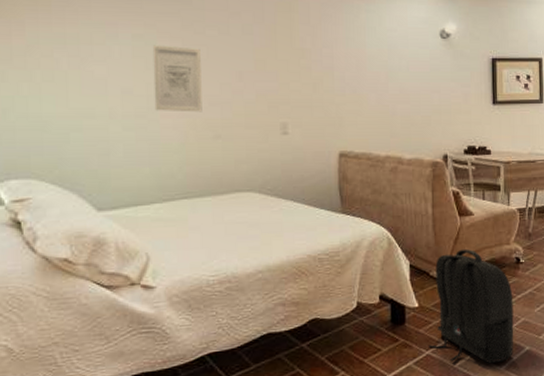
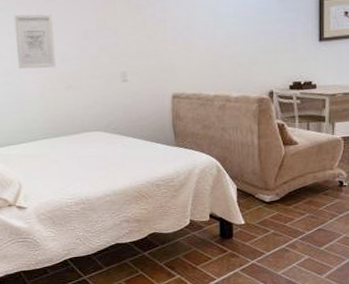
backpack: present [429,249,514,364] -> none [254,174,335,273]

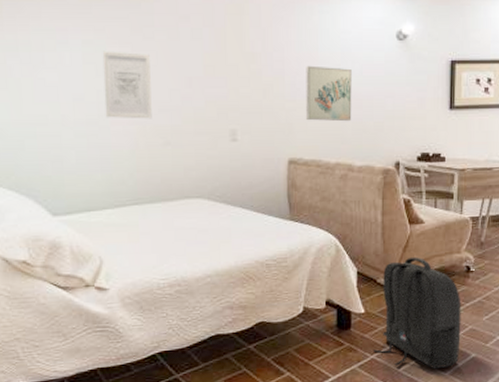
wall art: none [185,12,228,60] -> present [306,65,352,122]
backpack: none [254,174,335,273] -> present [374,256,461,370]

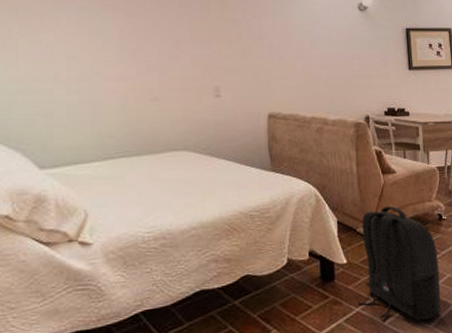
wall art: present [102,51,152,119] -> none [97,15,141,77]
wall art: present [306,65,352,122] -> none [281,31,324,80]

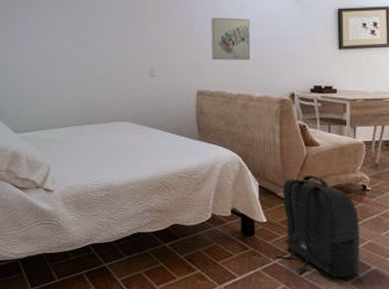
wall art: none [281,31,324,80] -> present [211,17,251,61]

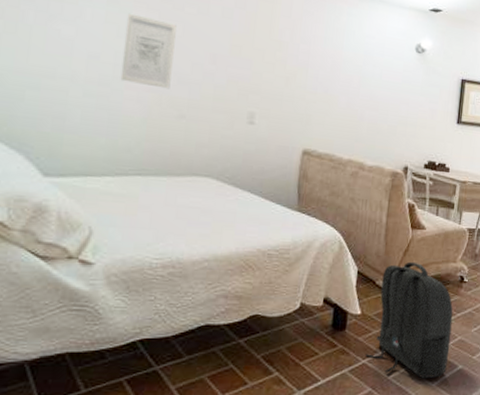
wall art: none [54,12,89,61] -> present [120,13,177,89]
wall art: present [211,17,251,61] -> none [325,62,372,122]

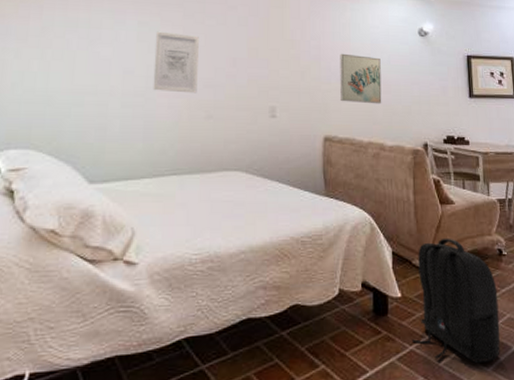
wall art: none [325,62,372,122] -> present [340,53,382,104]

